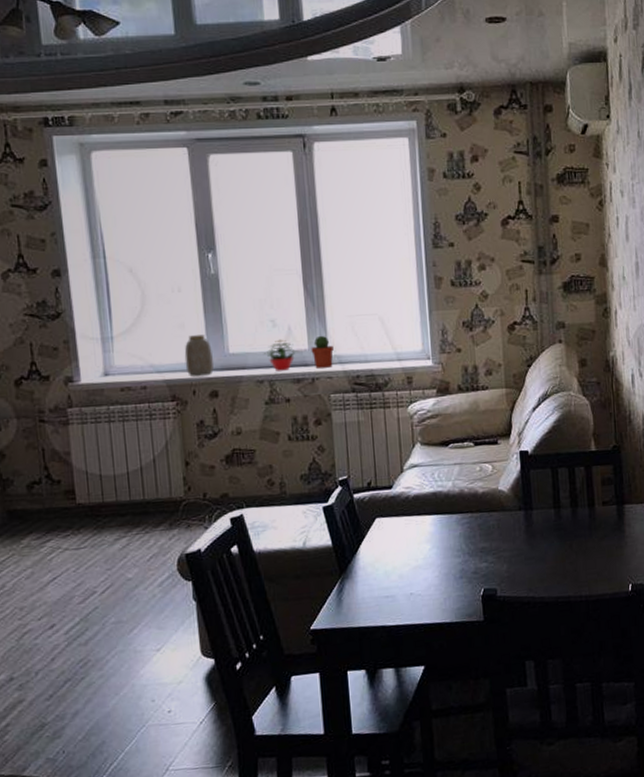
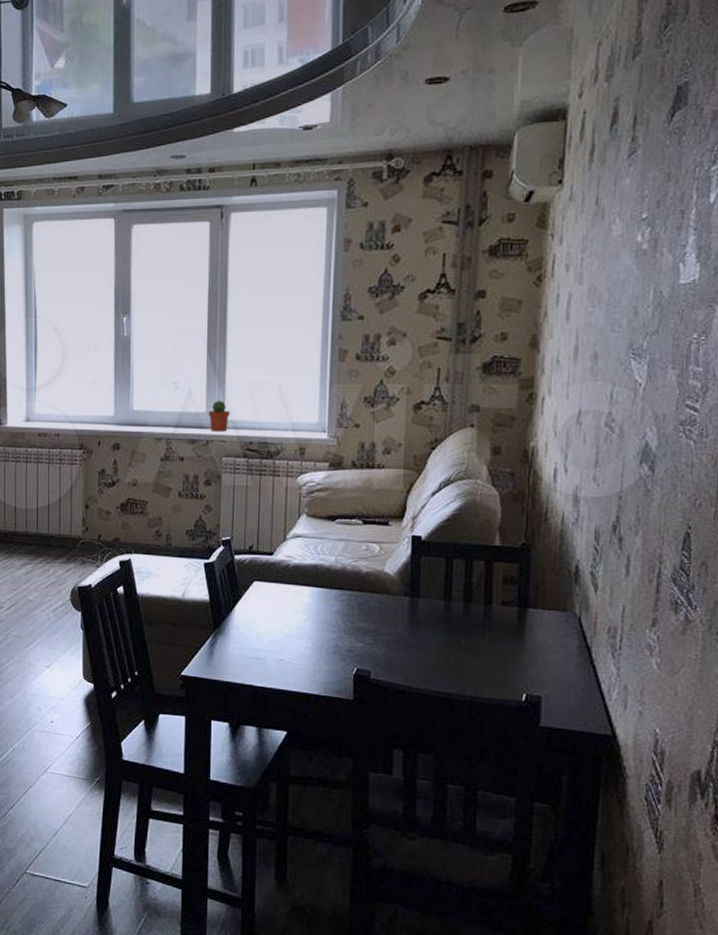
vase: present [184,335,215,378] -> none [94,391,119,430]
potted flower: present [263,339,298,371] -> none [163,401,196,431]

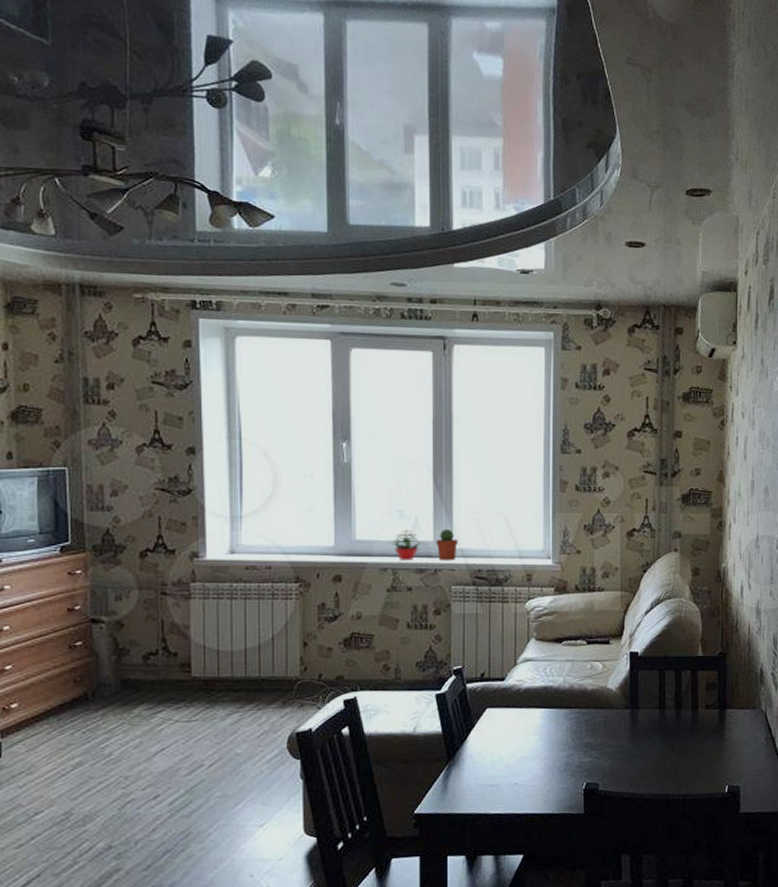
potted flower: none [163,401,196,431] -> present [389,530,423,560]

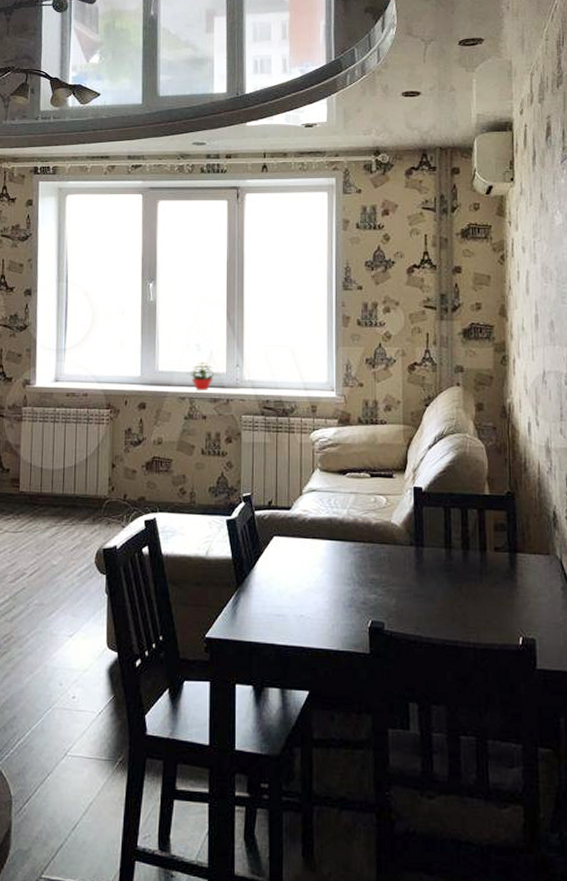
succulent plant: present [436,528,458,561] -> none [228,361,248,392]

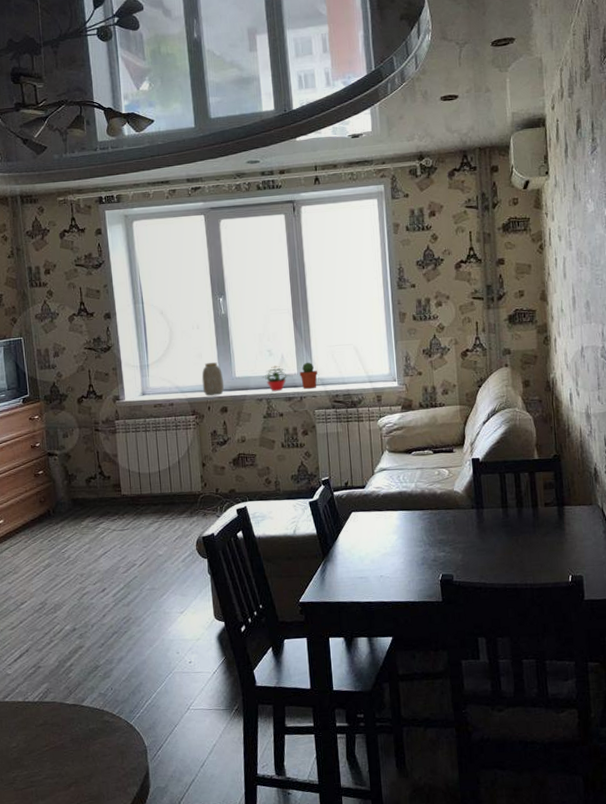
vase: none [121,353,145,390] -> present [201,362,225,397]
succulent plant: none [228,361,248,392] -> present [299,362,317,390]

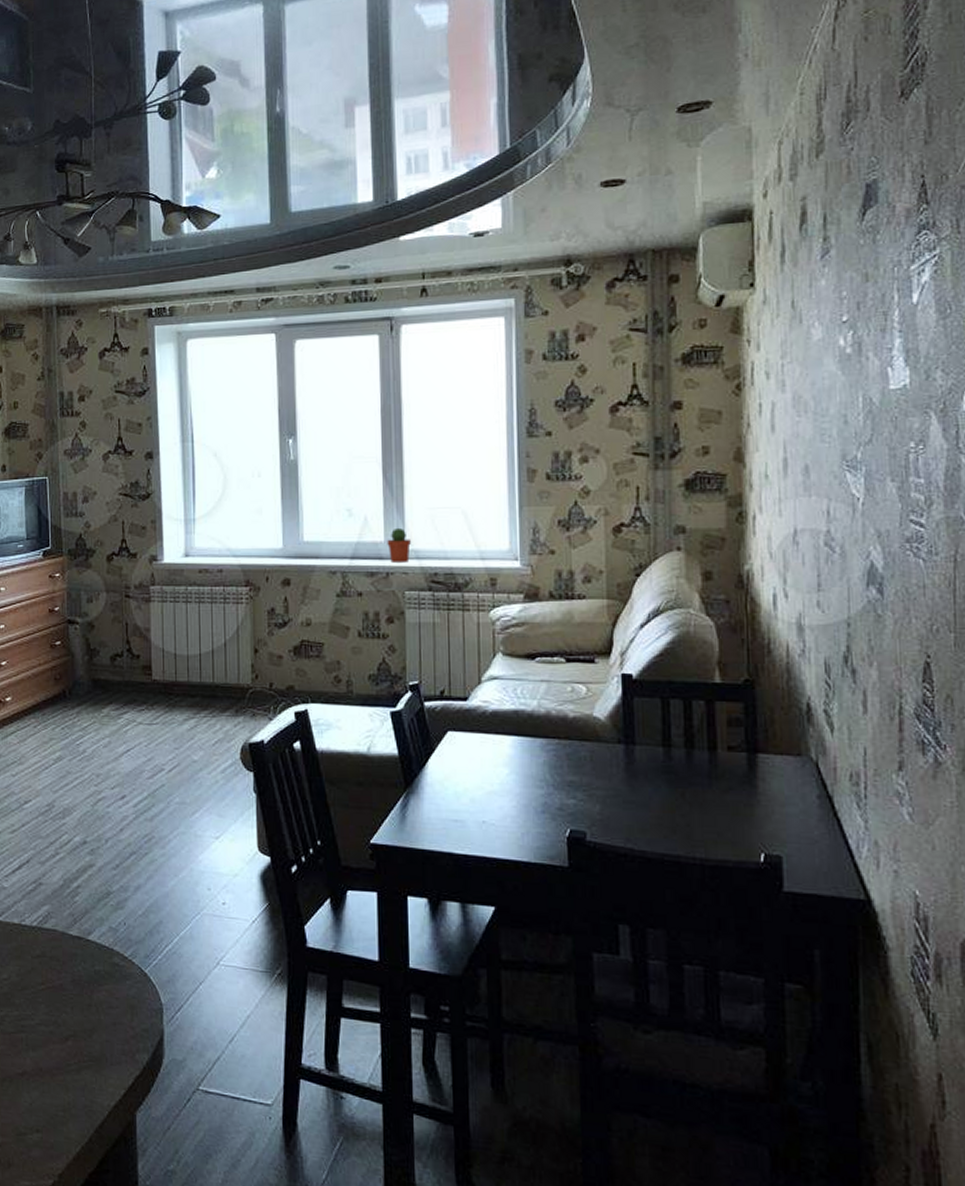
vase: present [201,362,225,397] -> none [260,521,288,564]
potted flower: present [262,365,290,391] -> none [337,529,374,563]

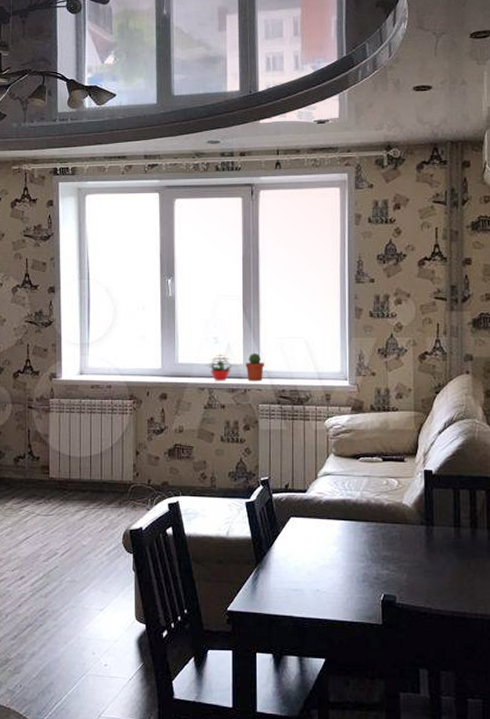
potted flower: none [337,529,374,563] -> present [205,354,235,381]

